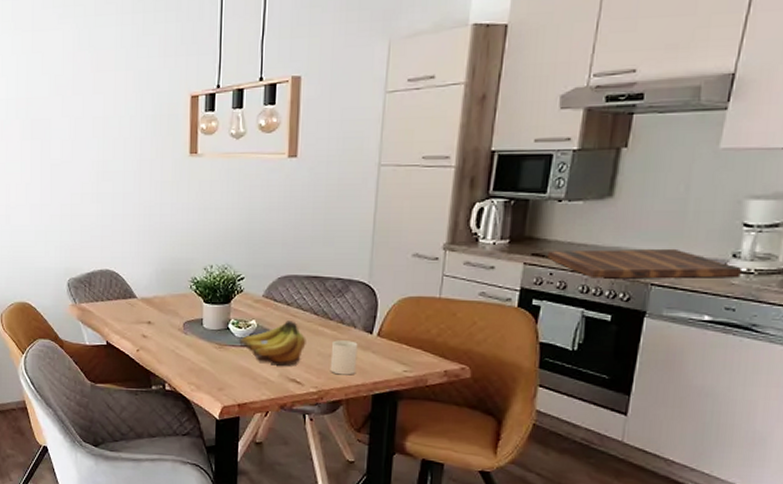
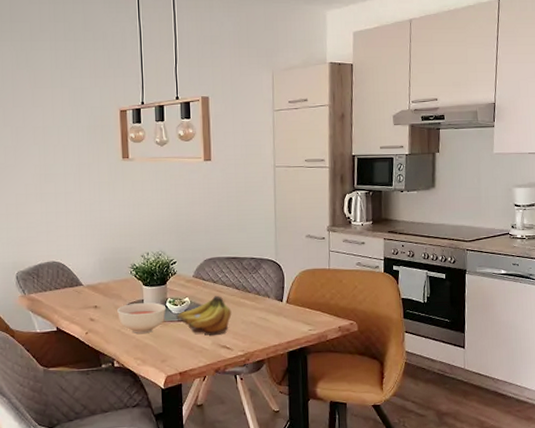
bowl: none [172,322,229,356] -> present [117,302,167,334]
cup: present [330,340,358,375] -> none [251,308,273,338]
cutting board: present [547,248,741,279] -> none [399,223,518,248]

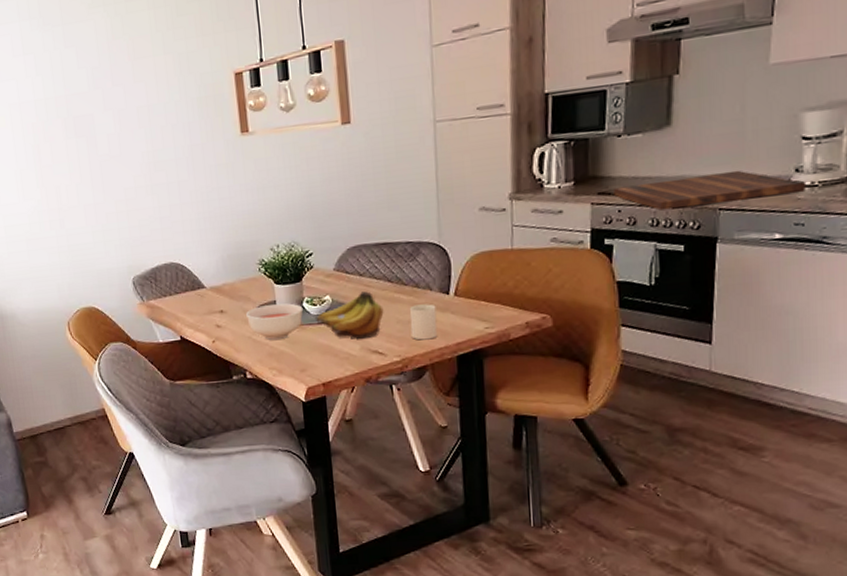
cup: none [251,308,273,338] -> present [409,304,438,340]
cutting board: none [399,223,518,248] -> present [614,170,805,211]

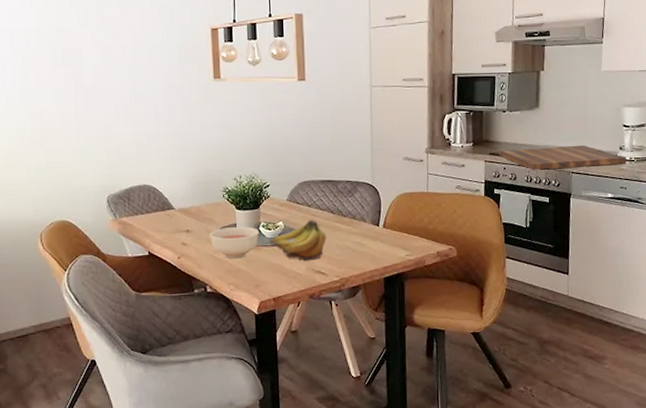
cup: present [409,304,438,340] -> none [347,233,369,264]

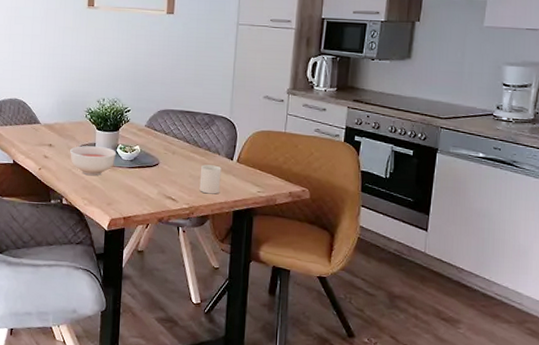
fruit: present [270,220,327,260] -> none [125,147,180,185]
cup: none [347,233,369,264] -> present [199,164,221,194]
cutting board: present [500,145,626,170] -> none [365,98,503,125]

